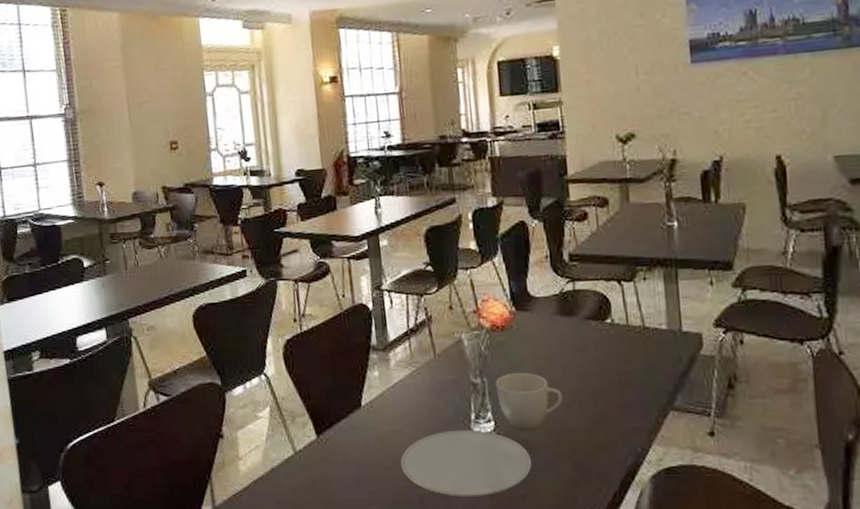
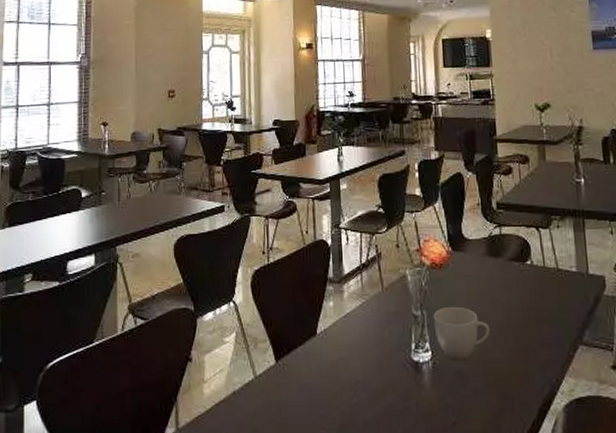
plate: present [400,429,531,498] -> none [348,358,462,424]

